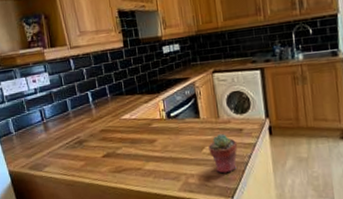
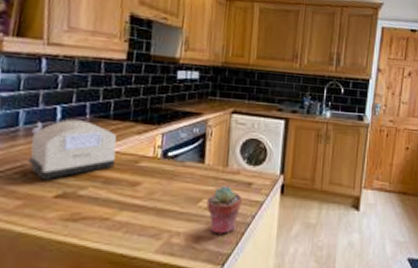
toaster: none [77,99,135,146] -> present [27,119,117,181]

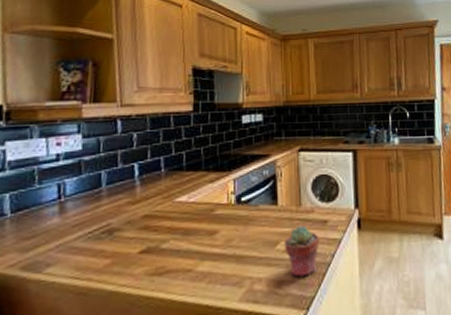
toaster: present [27,119,117,181] -> none [112,175,192,238]

